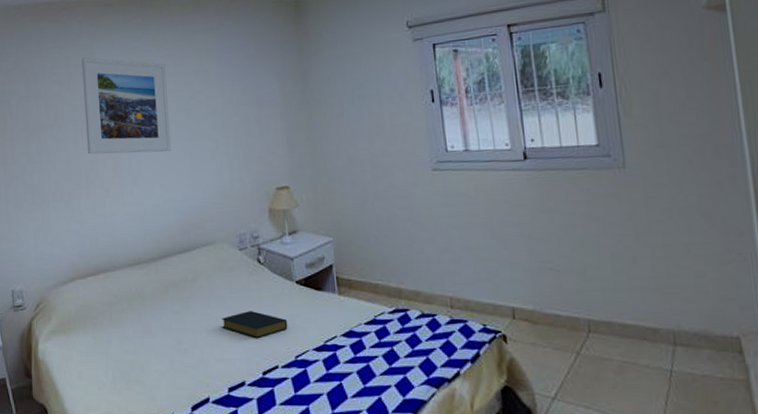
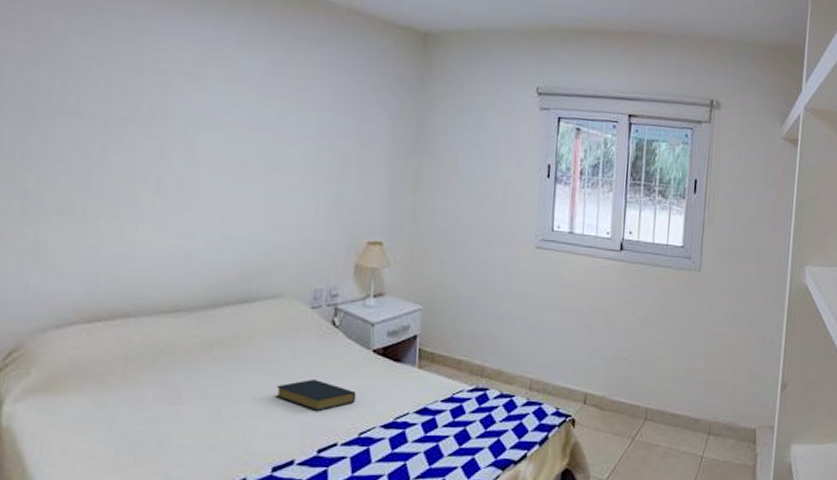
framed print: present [81,57,172,155] -> none [120,31,251,178]

